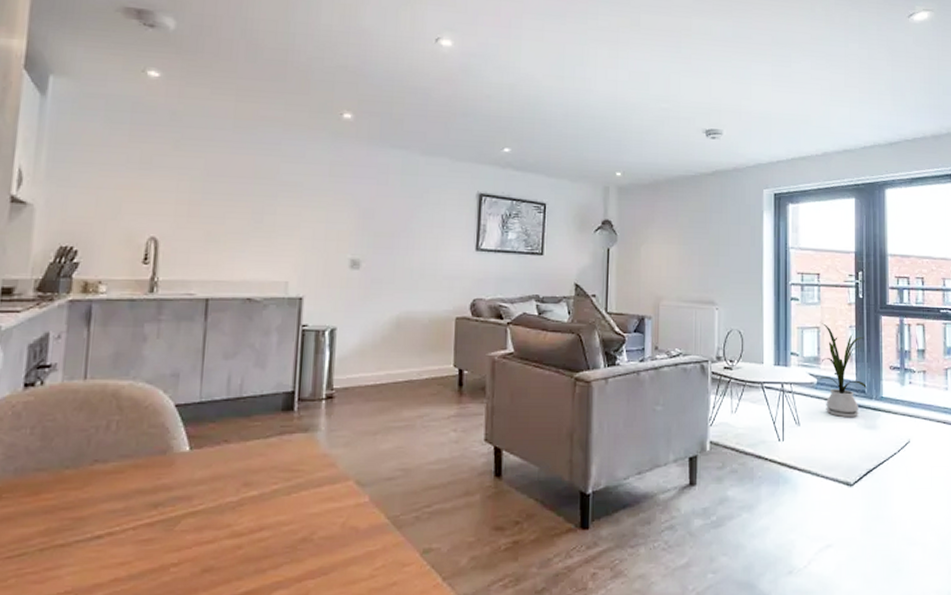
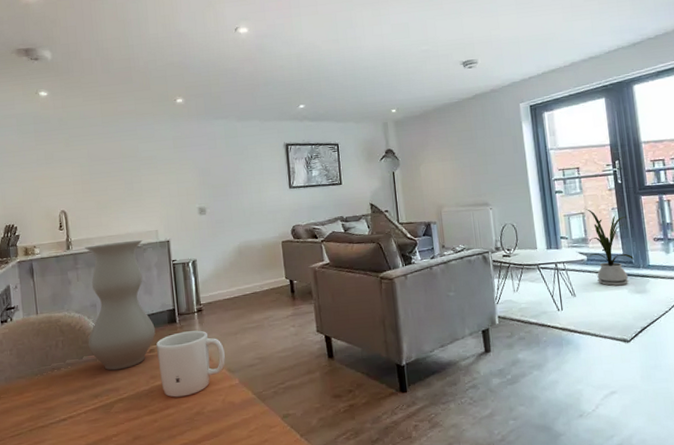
vase: none [156,290,264,470] -> present [85,240,156,371]
mug: none [257,424,357,515] -> present [156,330,226,398]

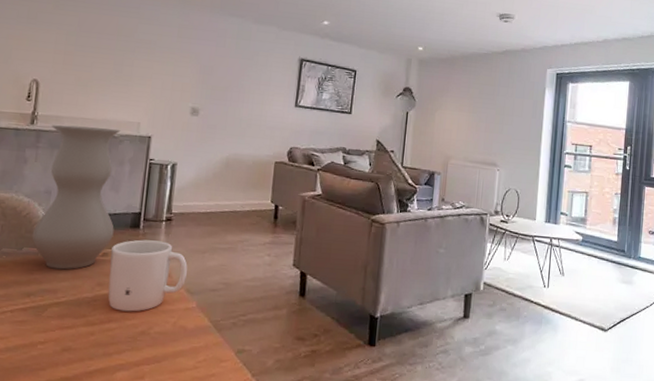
house plant: present [583,208,634,286] -> none [584,187,628,273]

